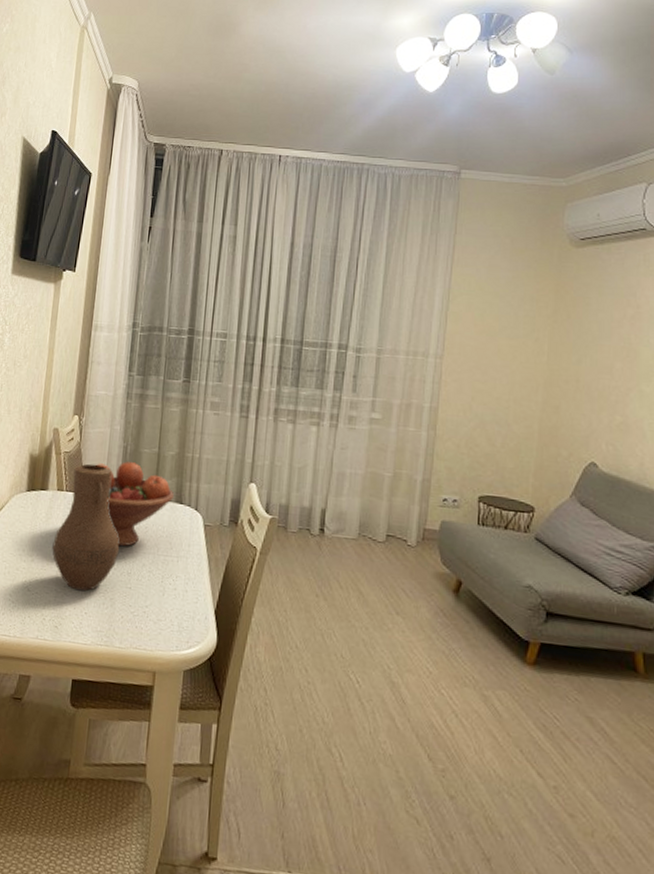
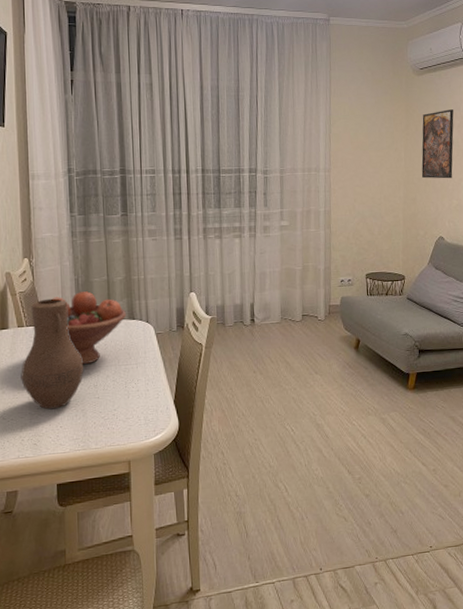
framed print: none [570,294,626,386] -> present [421,109,454,179]

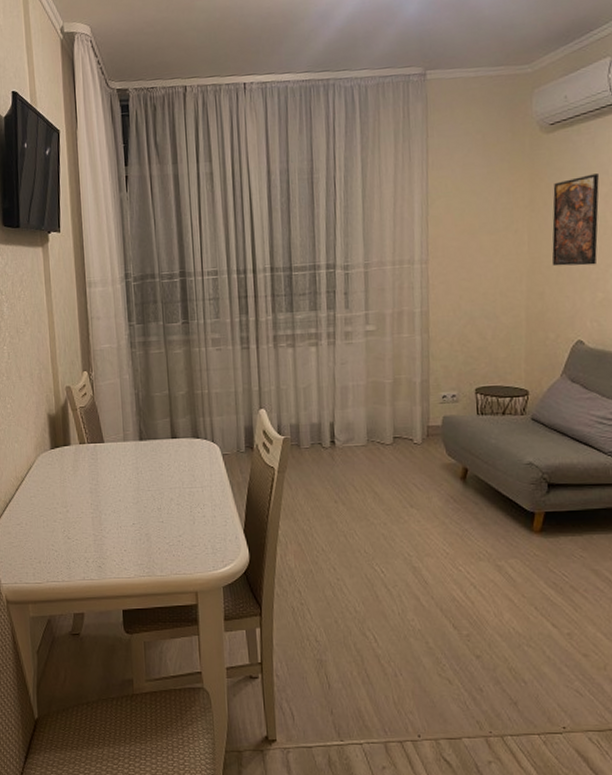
vase: present [21,298,84,410] -> none [84,414,147,532]
fruit bowl: present [51,291,127,365] -> none [112,407,191,486]

